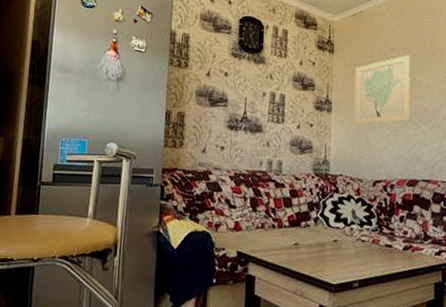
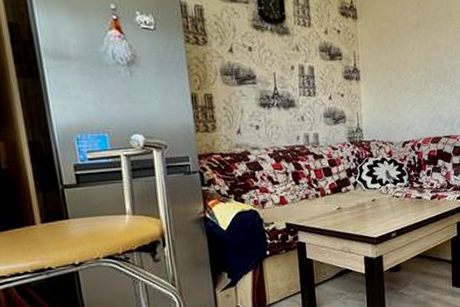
wall art: present [354,55,410,125] -> none [379,17,431,91]

